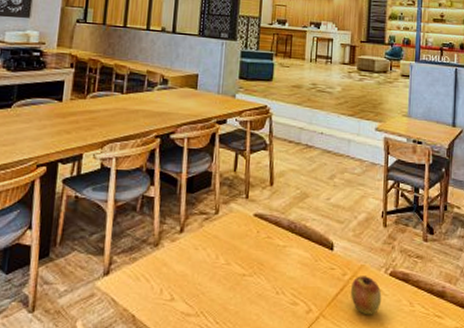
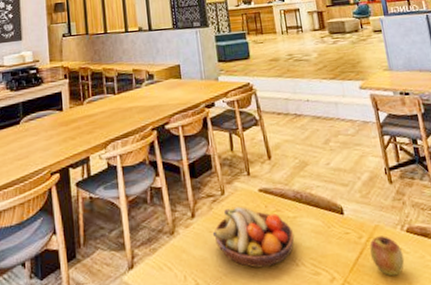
fruit bowl: none [198,227,281,291] -> present [212,206,295,268]

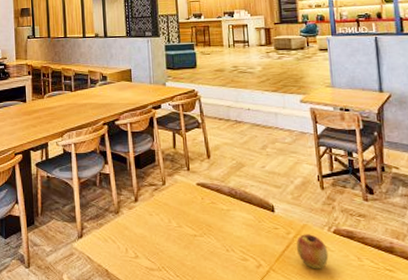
fruit bowl: present [212,206,295,268] -> none [152,196,227,249]

